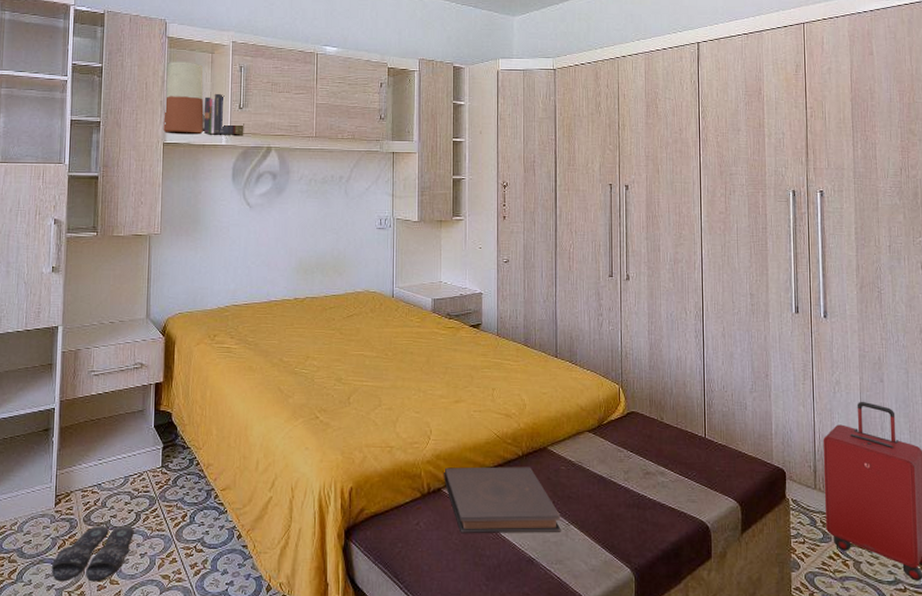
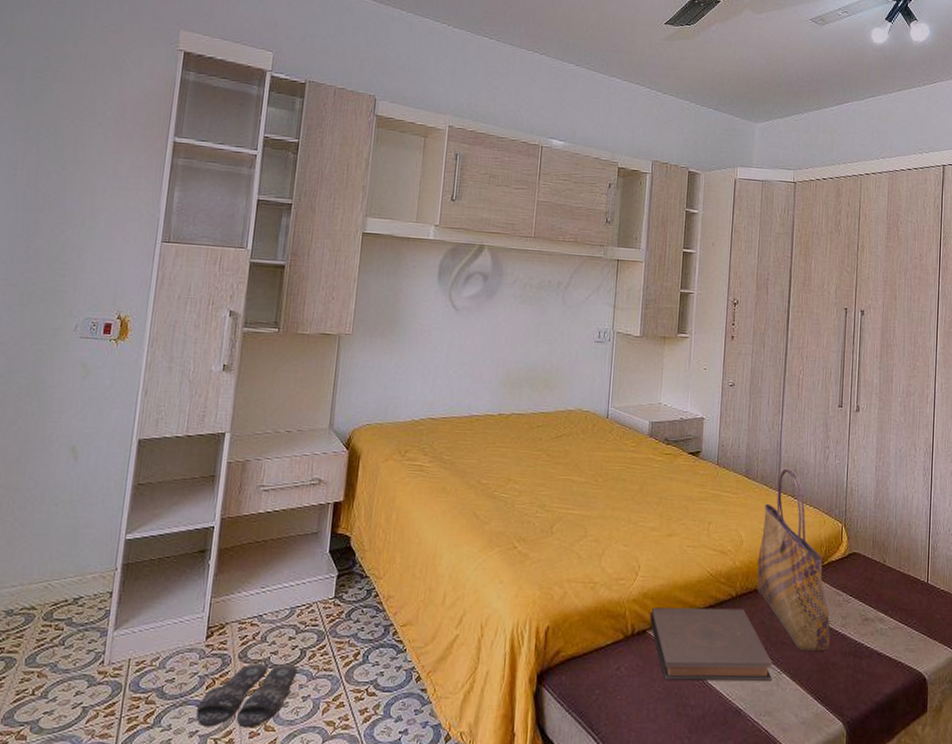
vase: present [163,61,204,135] -> none [363,143,414,226]
books: present [204,93,244,137] -> none [410,182,456,232]
tote bag: none [541,336,614,504] -> present [757,468,830,652]

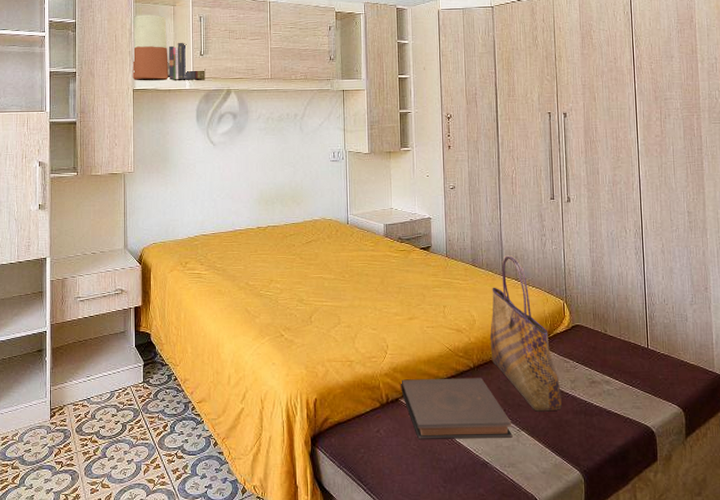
slippers: present [196,663,297,728] -> none [50,436,121,486]
vase: none [363,143,414,226] -> present [132,14,168,81]
books: none [410,182,456,232] -> present [169,42,206,81]

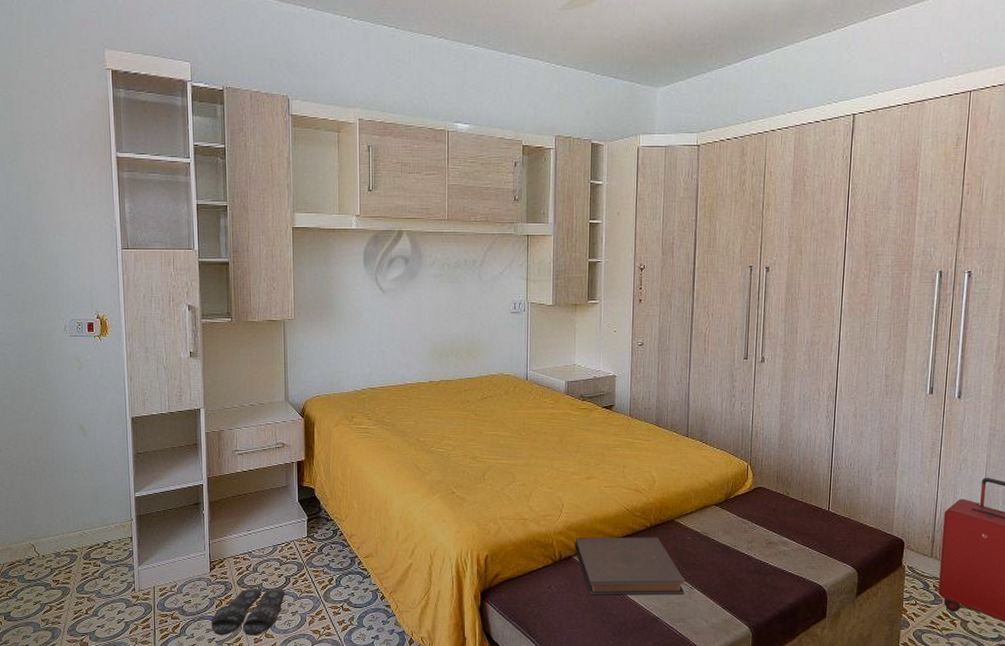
slippers: none [50,436,121,486] -> present [211,588,285,636]
vase: present [132,14,168,81] -> none [291,141,332,218]
books: present [169,42,206,81] -> none [333,175,374,220]
tote bag: present [490,255,562,412] -> none [669,416,737,570]

